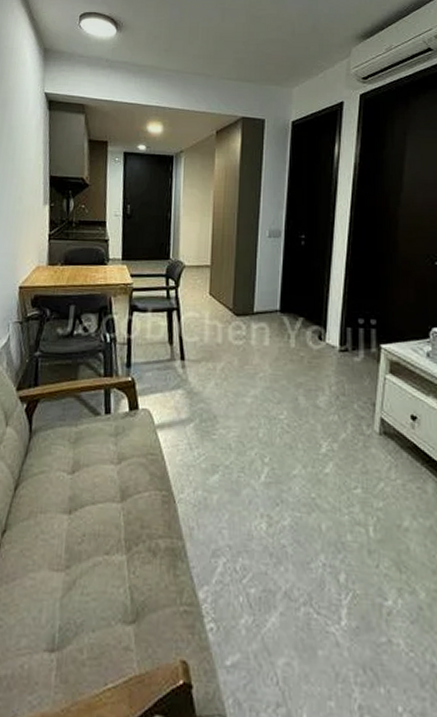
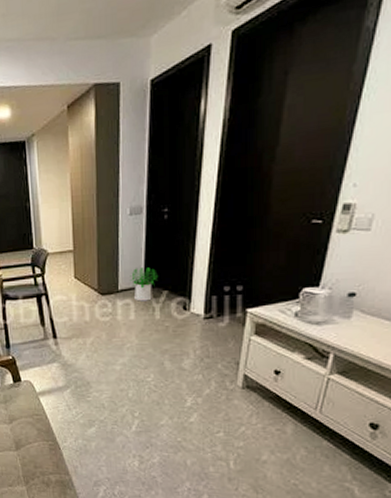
potted plant: none [266,291,294,327] -> present [130,267,158,301]

